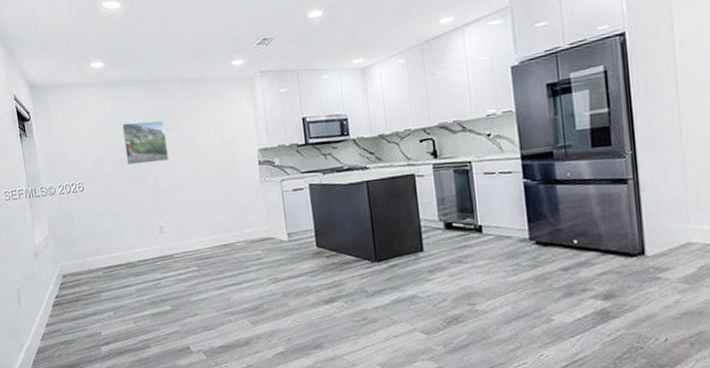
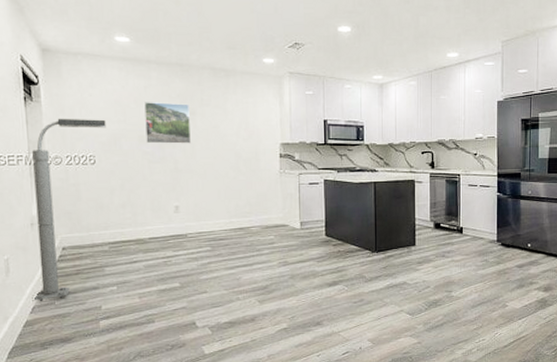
floor lamp: none [30,146,90,330] -> present [32,118,106,302]

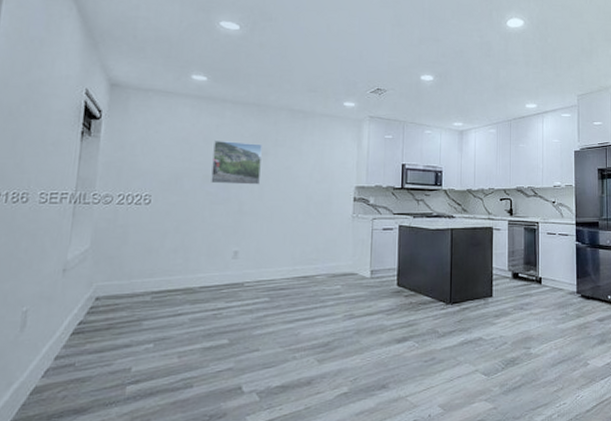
floor lamp: present [32,118,106,302] -> none [47,154,169,364]

